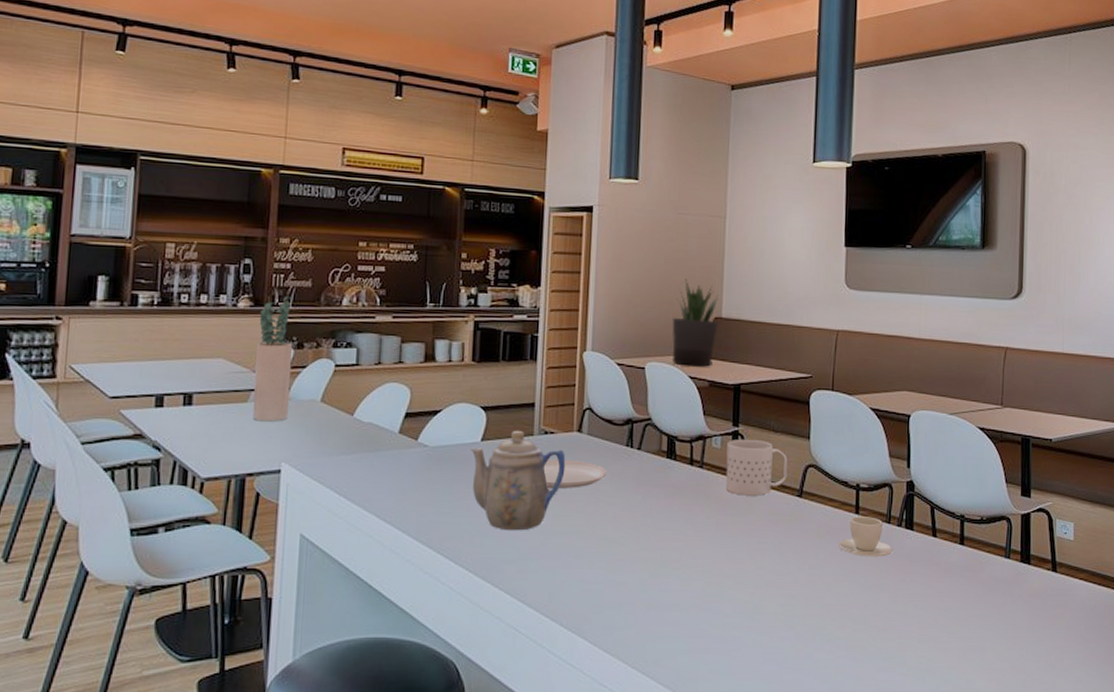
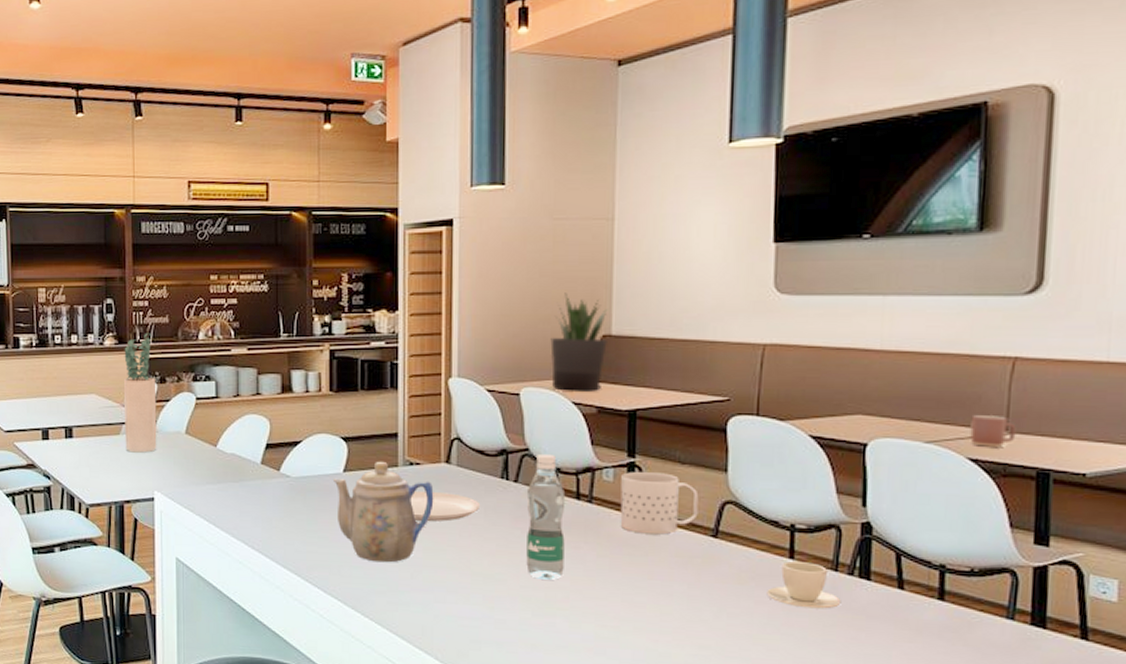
bottle: none [646,423,681,541] -> present [526,453,566,580]
mug: none [979,393,1008,418] -> present [970,415,1016,447]

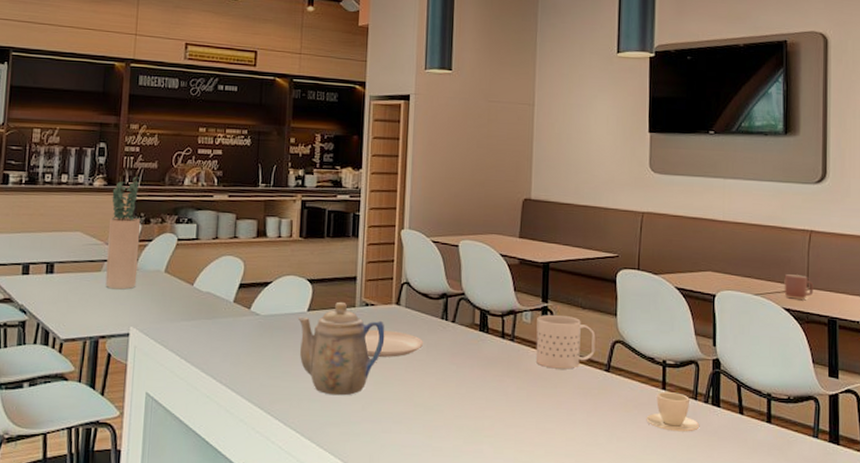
bottle: present [526,453,566,580] -> none [460,298,493,410]
planter: present [550,293,608,391] -> none [483,162,529,246]

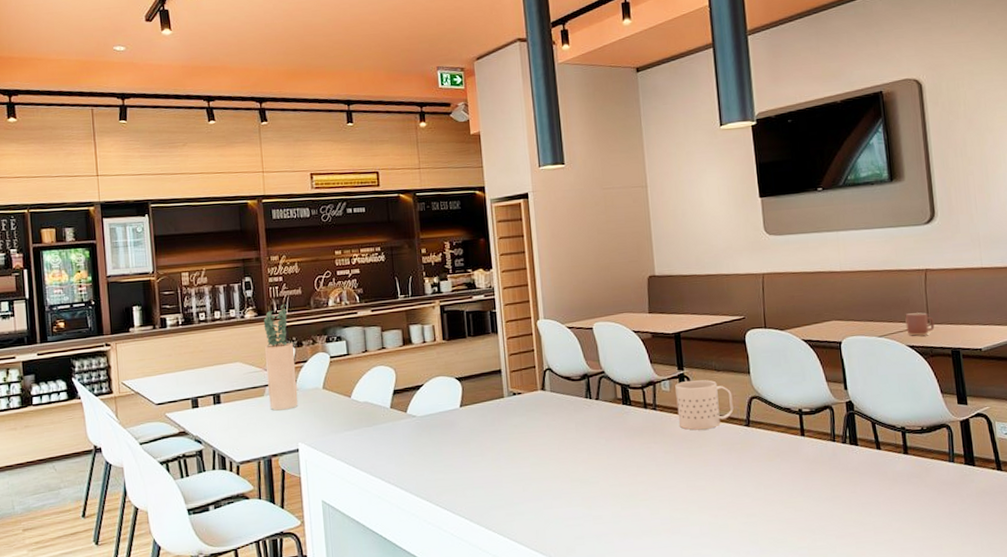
teapot: present [298,301,385,396] -> none [452,394,536,481]
plate: present [364,329,424,357] -> none [516,415,573,441]
teacup: present [646,392,700,432] -> none [789,437,841,474]

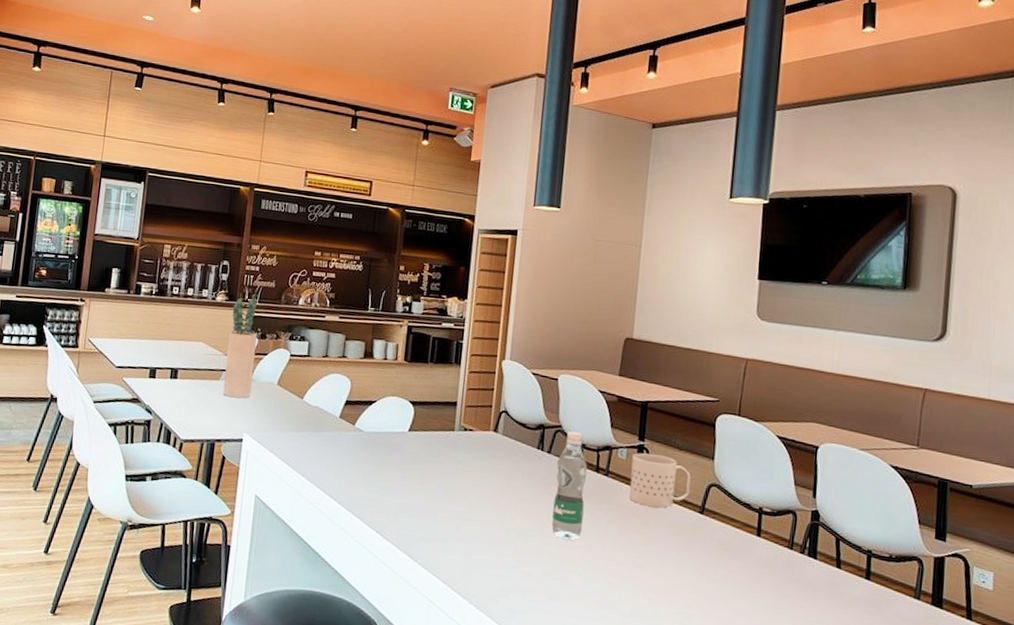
bottle: none [606,374,642,478] -> present [552,431,587,540]
mug: present [905,312,935,336] -> none [892,431,925,458]

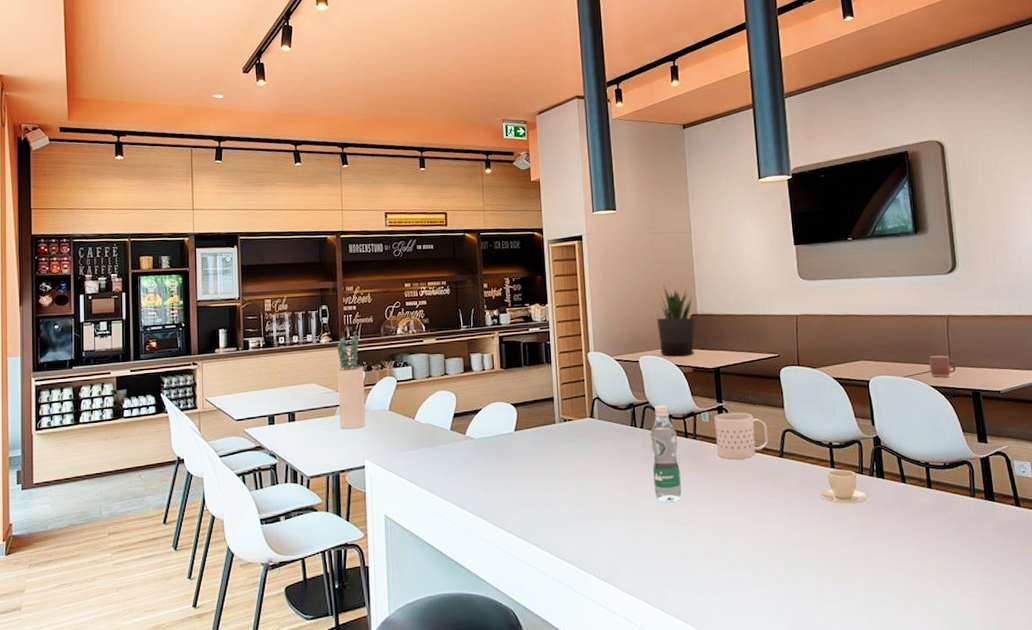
planter: none [584,300,632,383] -> present [656,285,695,357]
teacup: none [738,538,794,581] -> present [820,469,868,504]
mug: none [892,431,925,458] -> present [928,355,956,377]

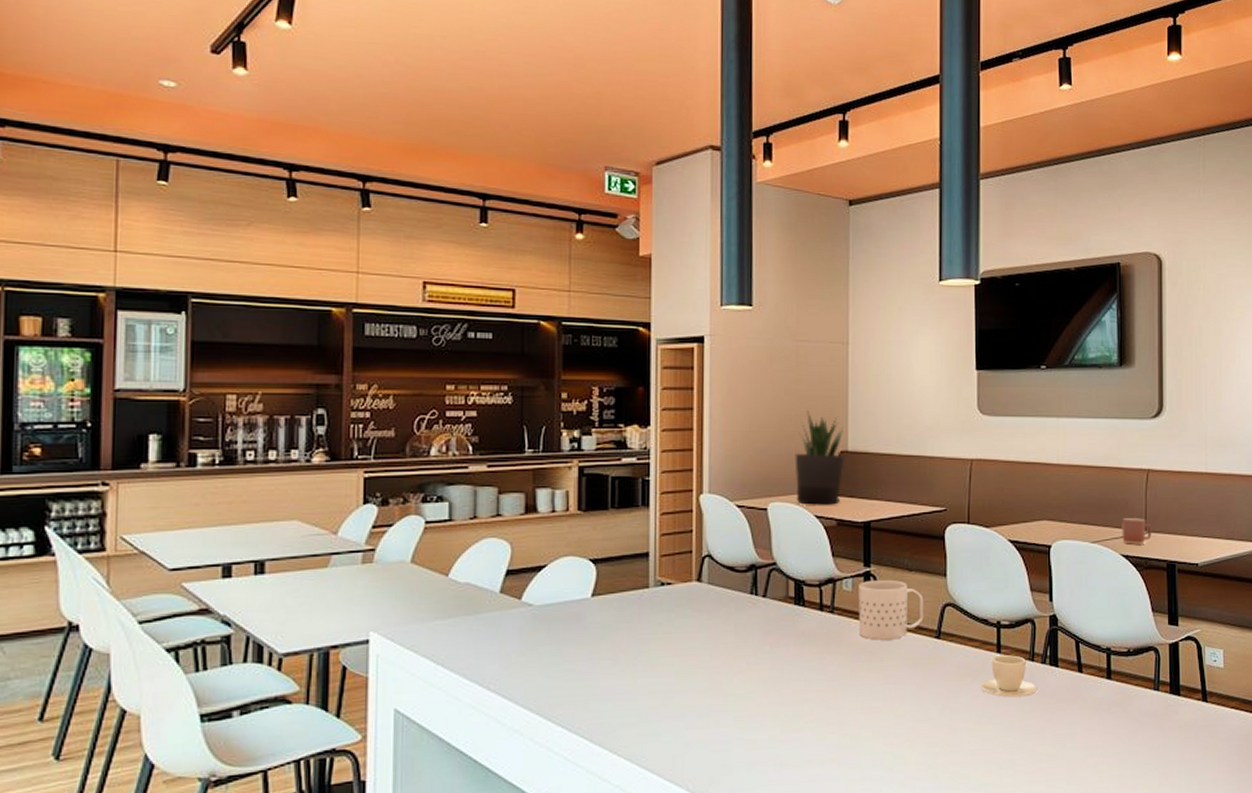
vase: present [337,326,366,430] -> none [334,441,377,588]
bottle: present [650,404,682,502] -> none [774,567,810,694]

